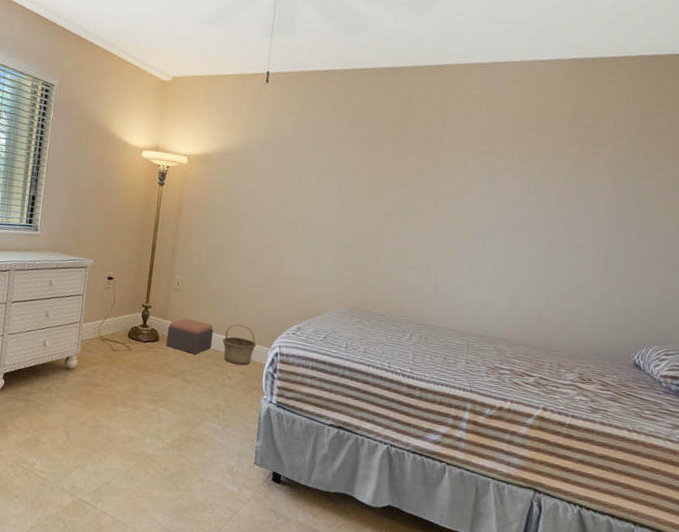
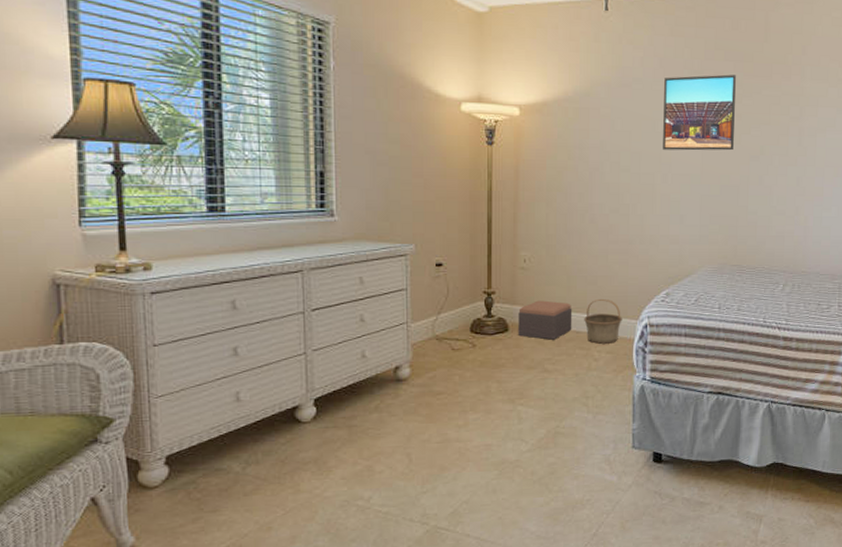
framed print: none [305,139,378,207] -> present [663,74,736,151]

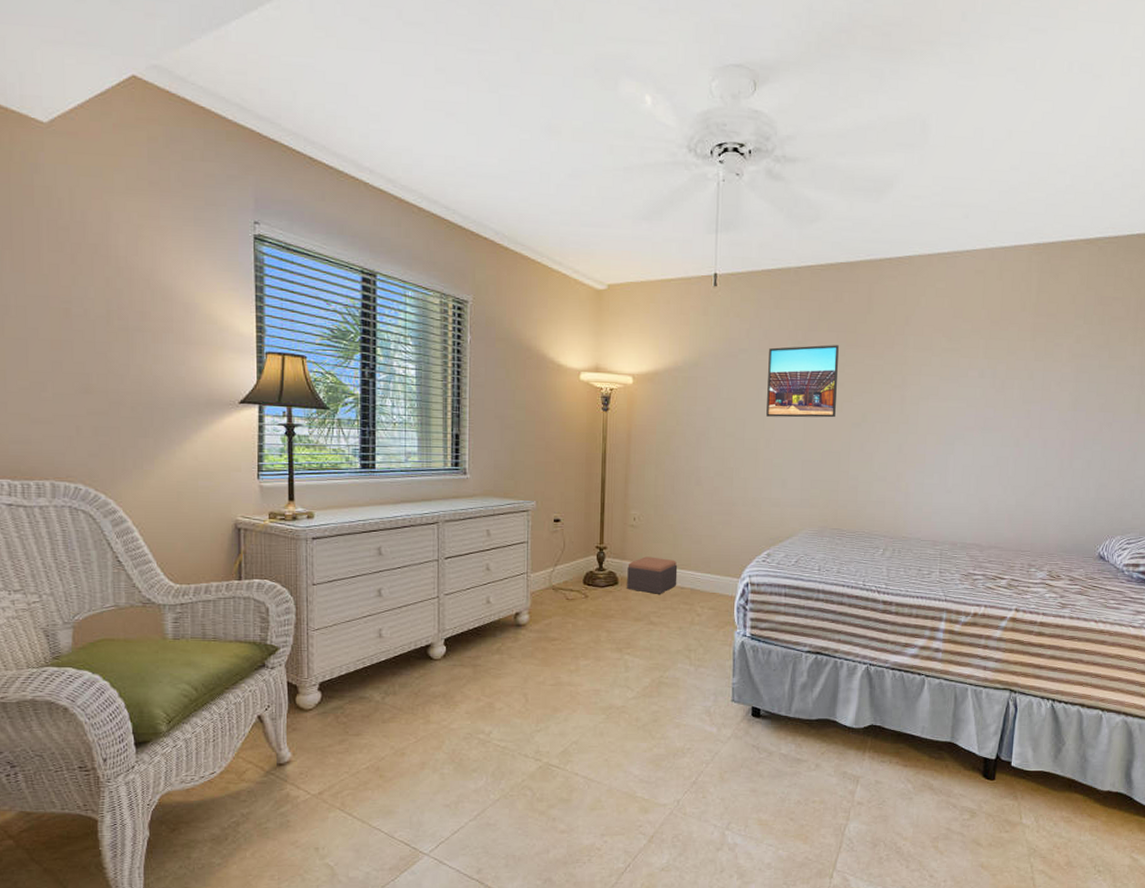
basket: present [584,298,622,344] -> none [688,556,725,600]

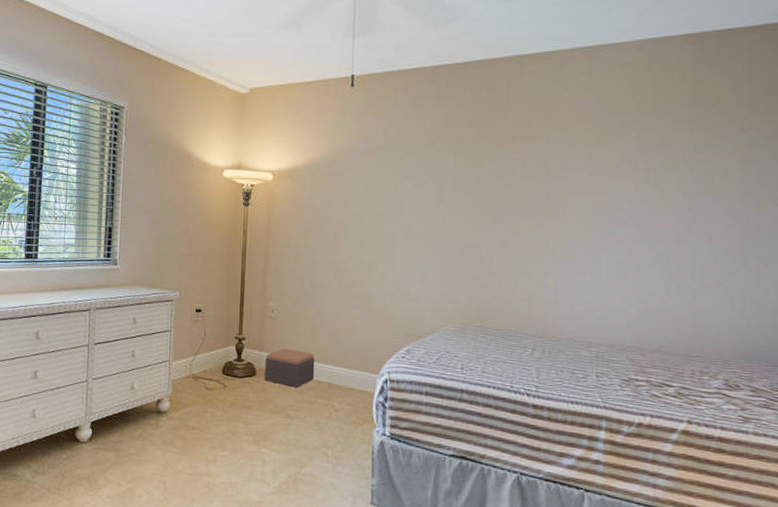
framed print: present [766,345,839,418] -> none [404,140,478,213]

